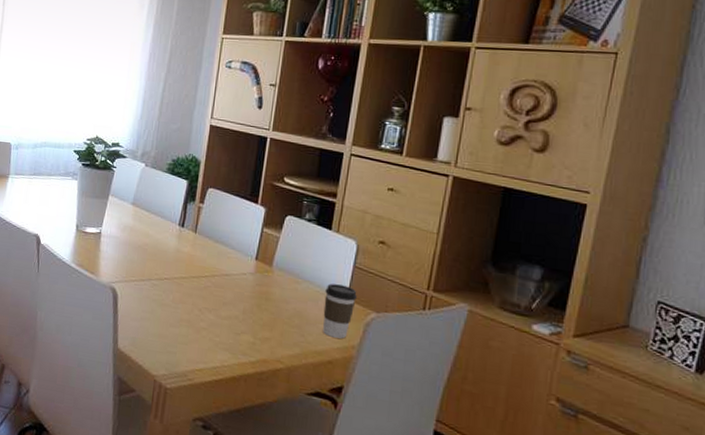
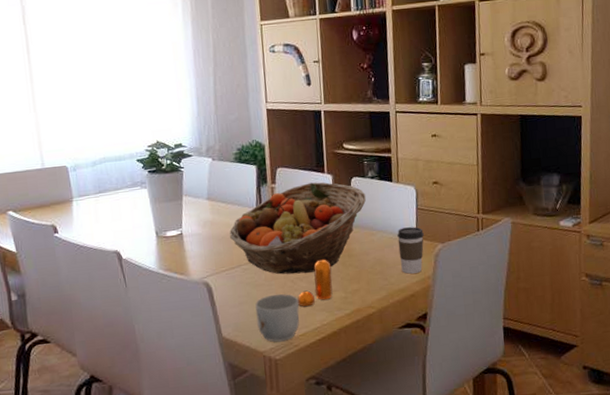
fruit basket: none [145,210,299,307] -> present [229,182,367,275]
mug: none [154,318,203,371] -> present [255,293,300,342]
pepper shaker: none [201,295,245,342] -> present [298,259,333,307]

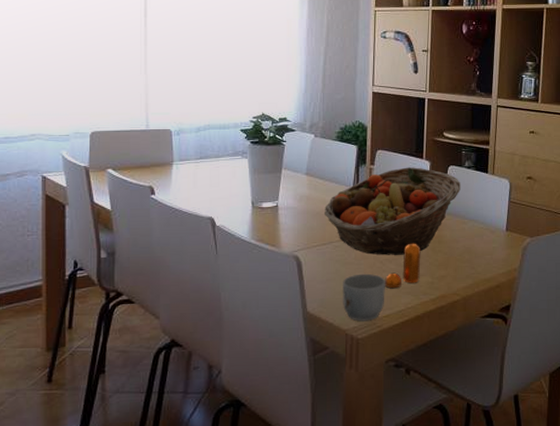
coffee cup: present [397,226,424,274] -> none [488,219,514,265]

